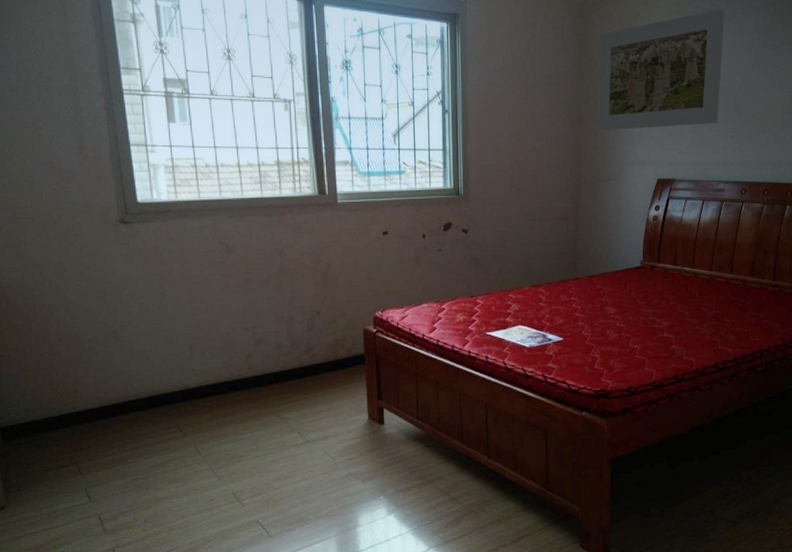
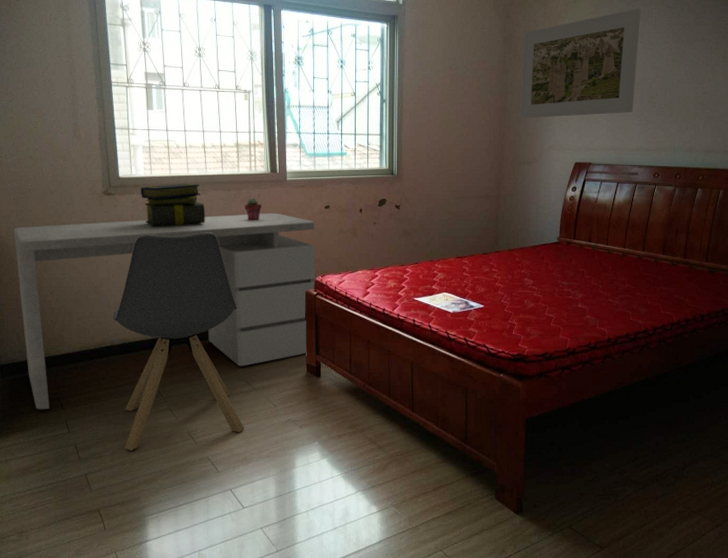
desk: none [9,240,374,478] -> present [14,213,315,410]
chair: none [138,265,299,518] -> present [113,232,244,450]
stack of books: none [165,208,244,259] -> present [141,183,205,226]
potted succulent: none [289,224,309,251] -> present [244,198,261,221]

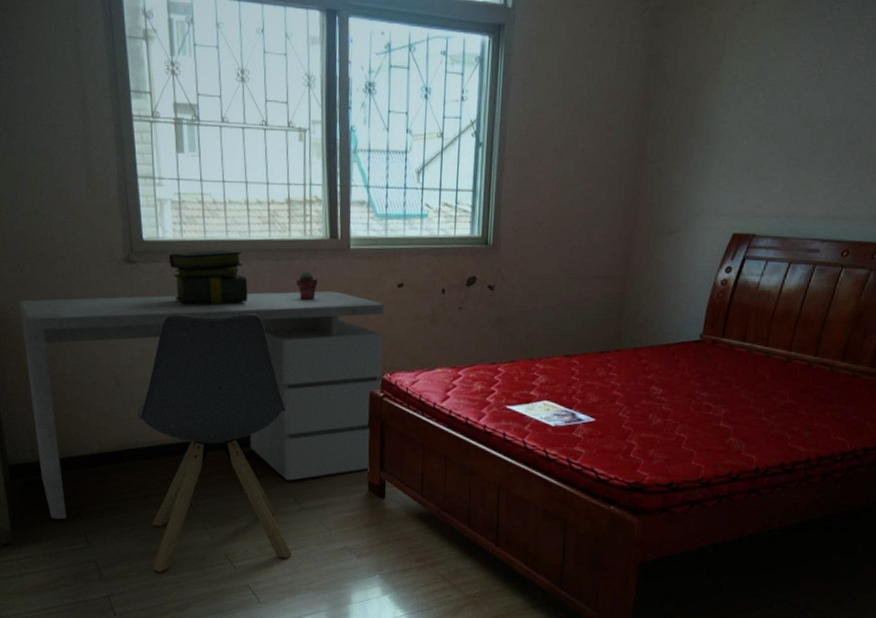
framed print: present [520,9,641,119] -> none [663,13,849,172]

